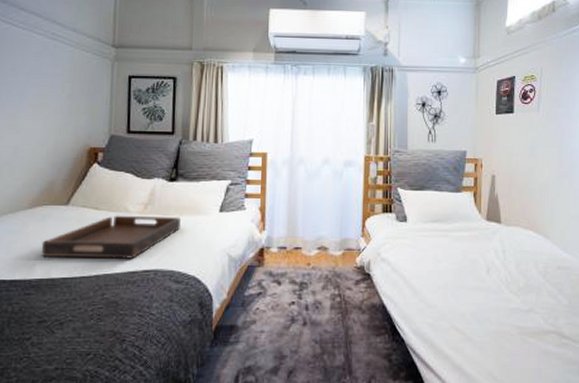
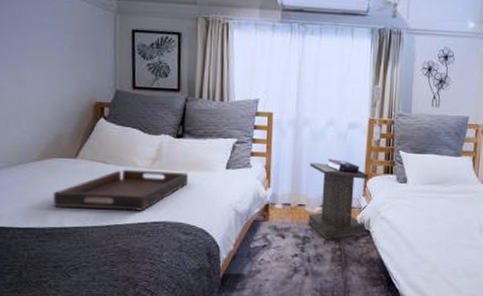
lectern: none [305,198,367,285] -> present [308,159,369,240]

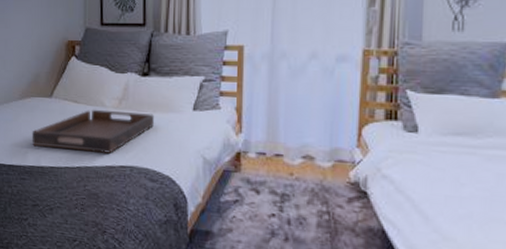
lectern: present [308,159,369,240] -> none [287,100,364,200]

